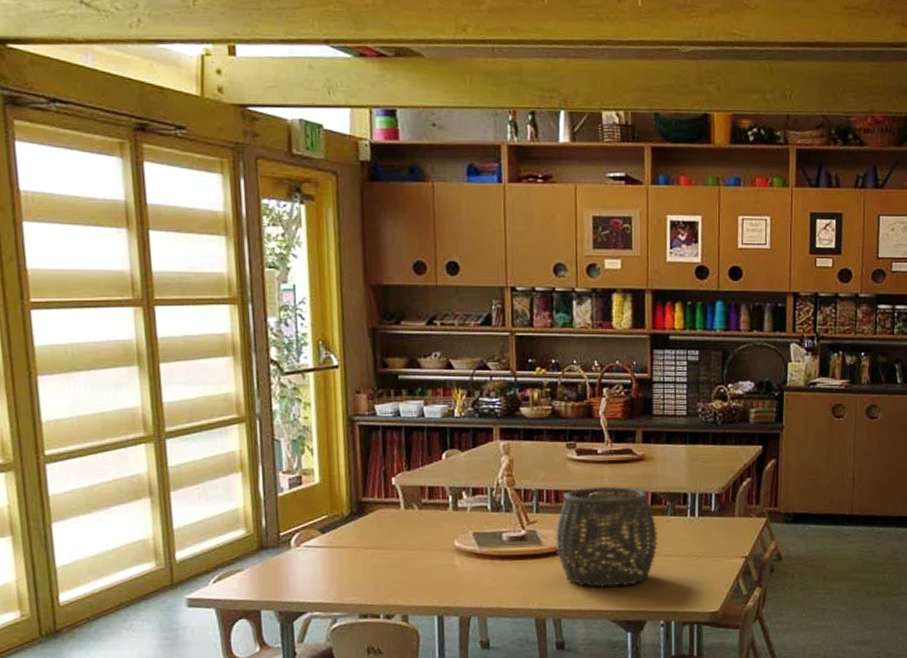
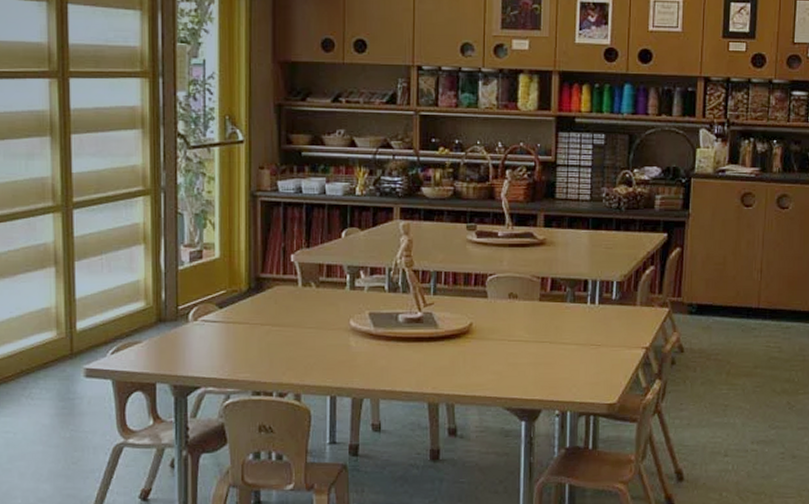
woven basket: present [555,486,658,588] -> none [451,270,556,374]

